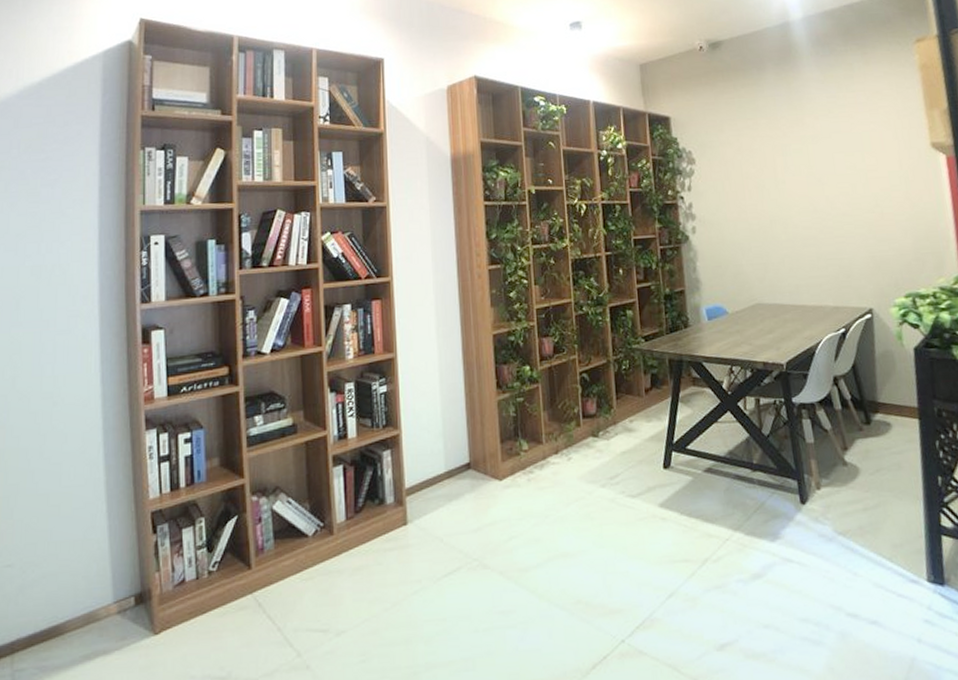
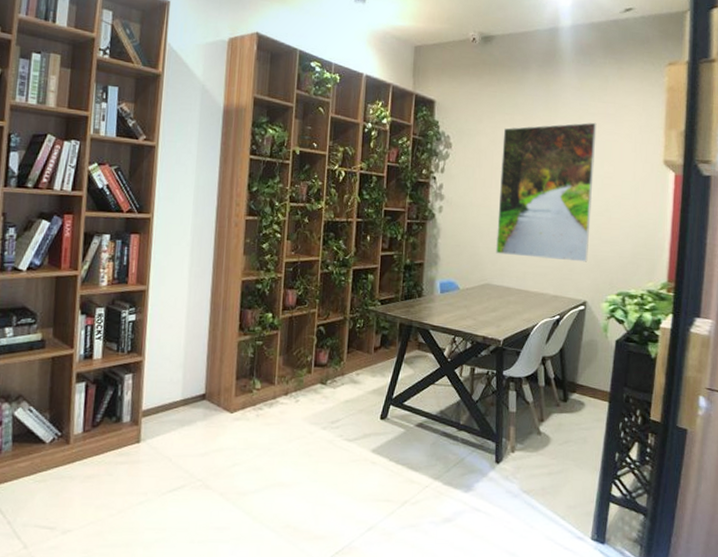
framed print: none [748,114,866,269] -> present [496,122,597,262]

